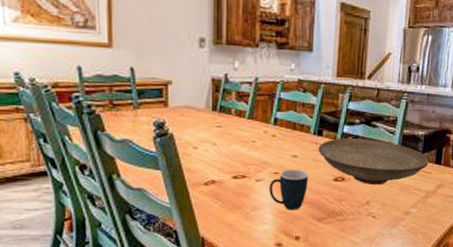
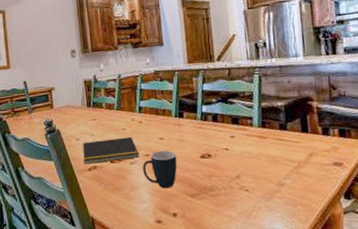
notepad: none [200,150,267,178] -> present [82,136,139,164]
decorative bowl: present [318,138,428,184] -> none [181,115,294,159]

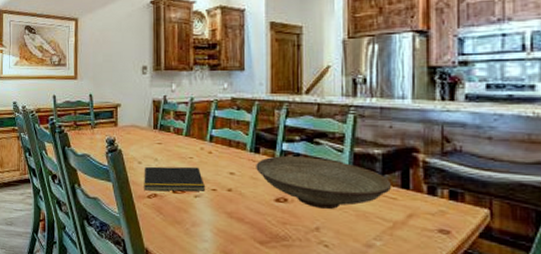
mug: present [142,150,178,189] -> none [208,187,247,230]
decorative bowl: none [181,115,294,159] -> present [256,156,391,209]

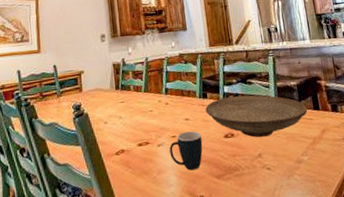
notepad: present [144,166,205,192] -> none [110,118,166,148]
mug: none [208,187,247,230] -> present [169,131,203,171]

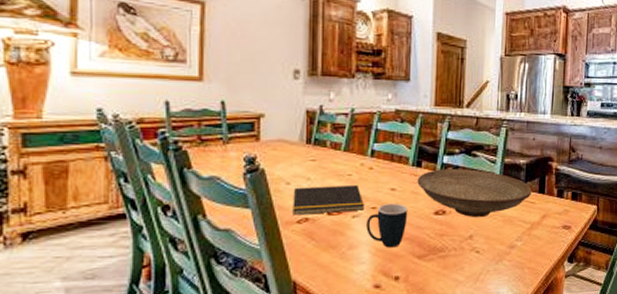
notepad: none [110,118,166,148] -> present [292,184,364,215]

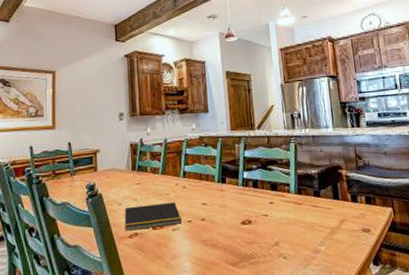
mug: present [366,204,408,248] -> none [185,216,219,257]
decorative bowl: present [417,169,531,217] -> none [223,181,327,225]

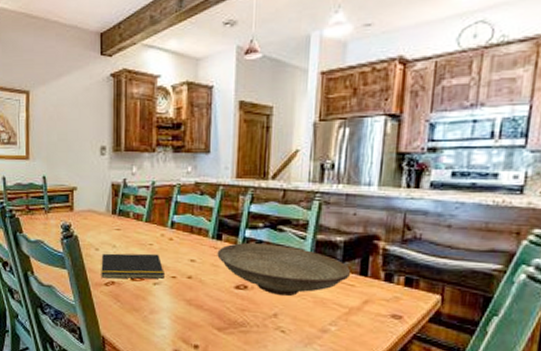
decorative bowl: none [223,181,327,225] -> present [217,243,350,296]

